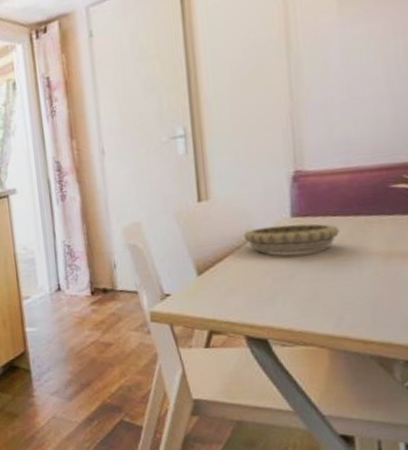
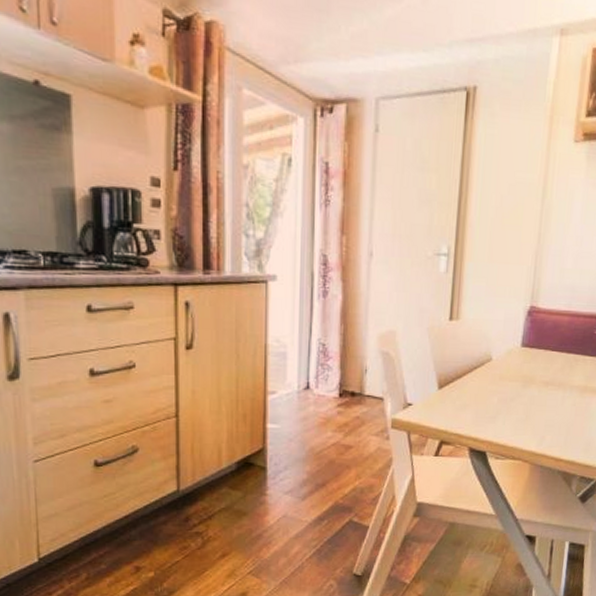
decorative bowl: present [243,223,340,254] -> none [481,352,555,380]

